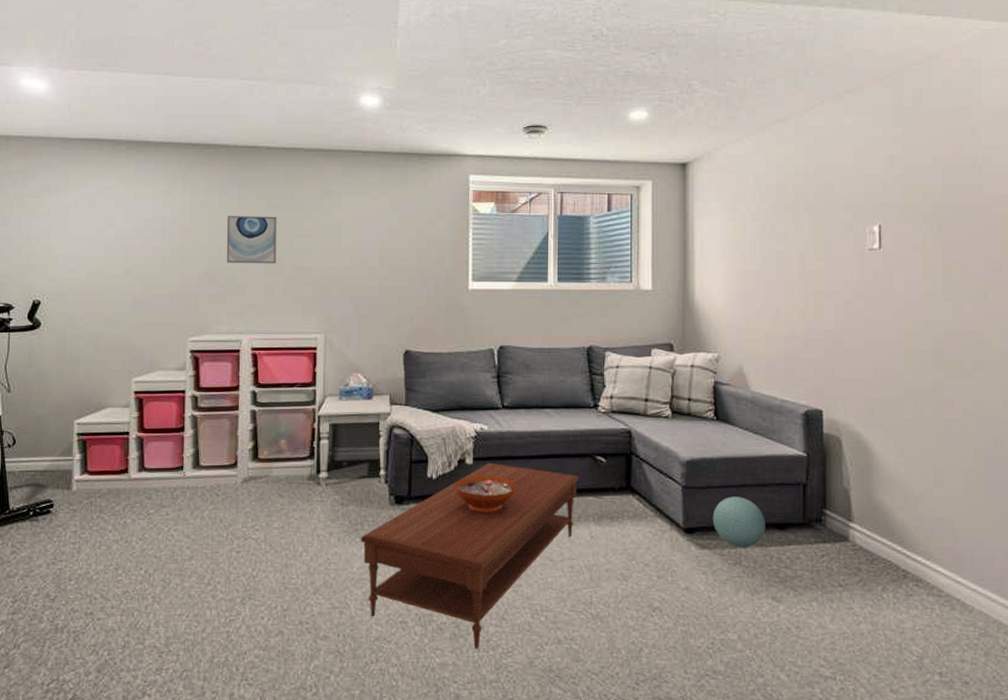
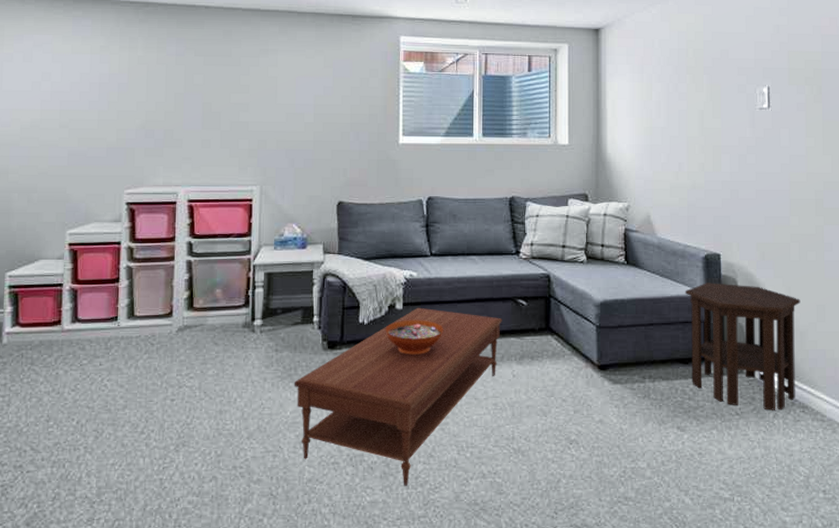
wall art: present [226,215,277,264] -> none [163,71,215,119]
ball: present [712,497,765,548] -> none [624,335,671,382]
side table: none [781,441,915,583] -> present [685,283,801,410]

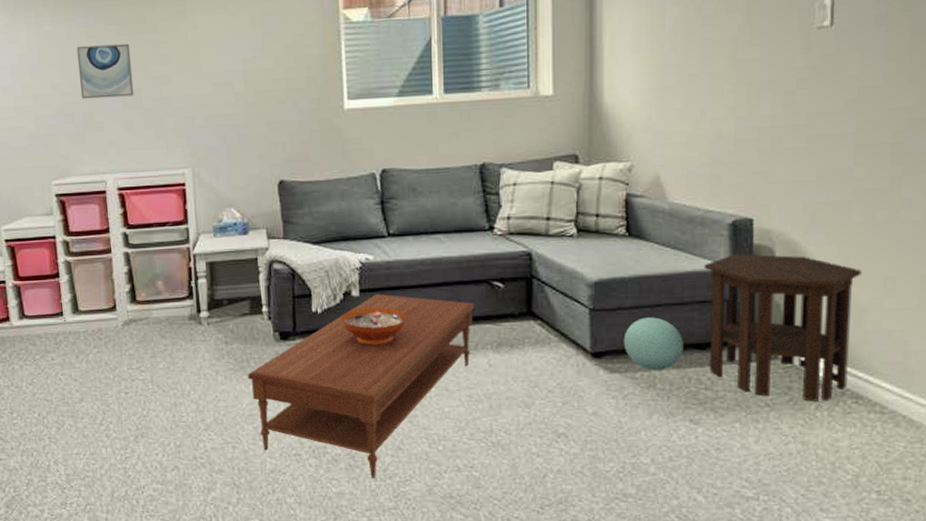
wall art: none [163,71,215,119] -> present [76,43,134,99]
ball: none [624,335,671,382] -> present [623,317,683,371]

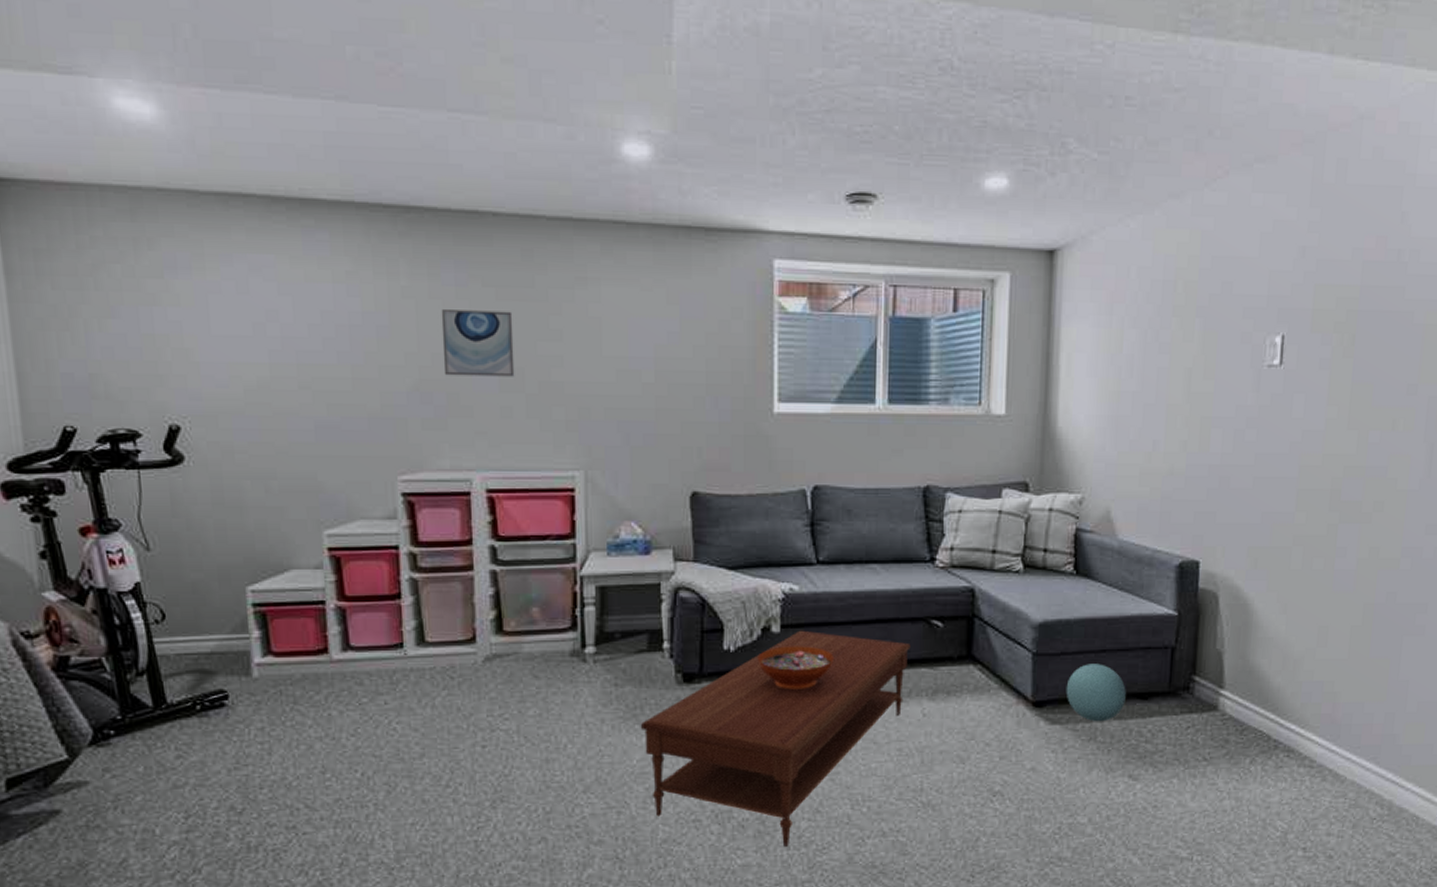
side table: present [703,254,862,401] -> none [1149,598,1298,755]

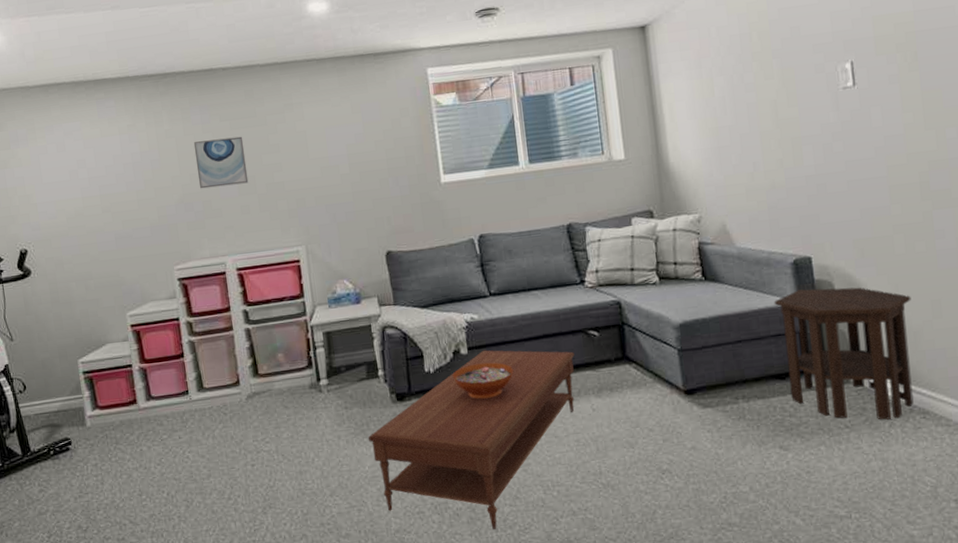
ball: present [1066,664,1126,722] -> none [711,352,766,403]
side table: none [1149,598,1298,755] -> present [774,287,914,420]

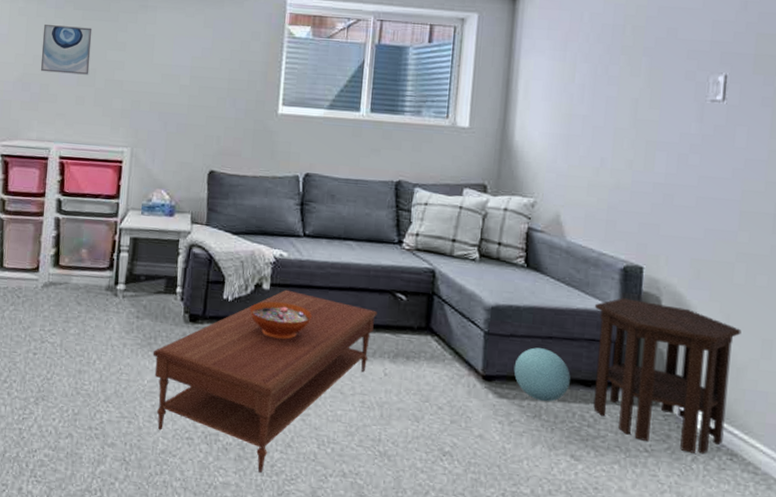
ball: none [711,352,766,403] -> present [513,347,571,402]

